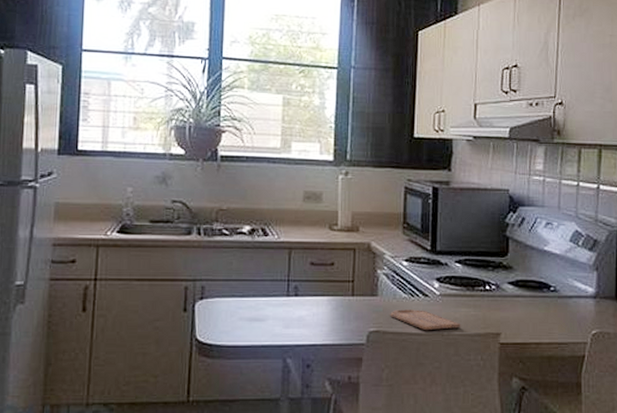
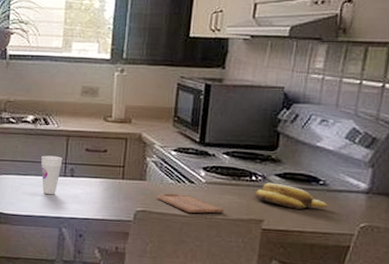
cup: none [260,272,285,319] -> present [41,155,63,195]
banana: none [489,291,560,319] -> present [254,182,328,209]

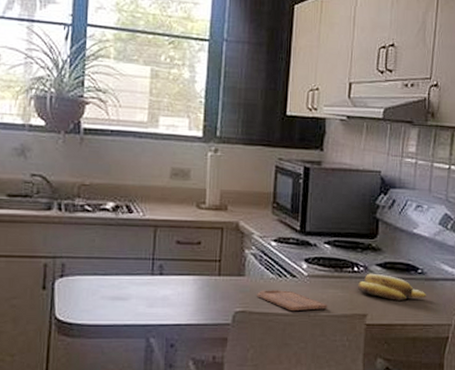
cup: present [41,155,63,195] -> none [124,250,149,298]

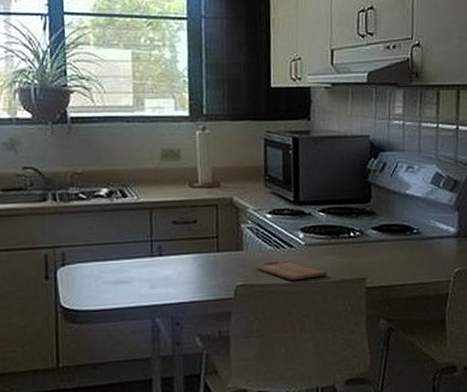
banana: present [357,273,427,301] -> none [354,237,424,262]

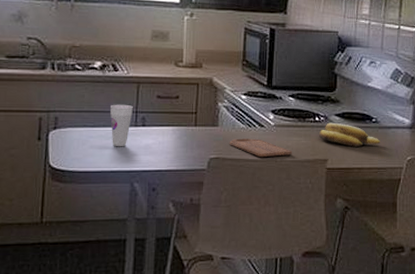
cup: none [122,233,147,281] -> present [110,104,133,147]
banana: none [354,237,424,262] -> present [318,122,380,147]

